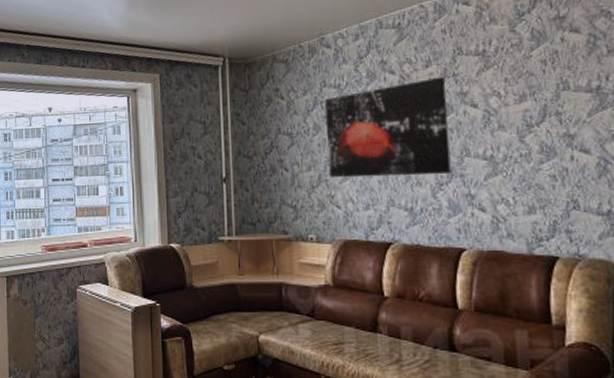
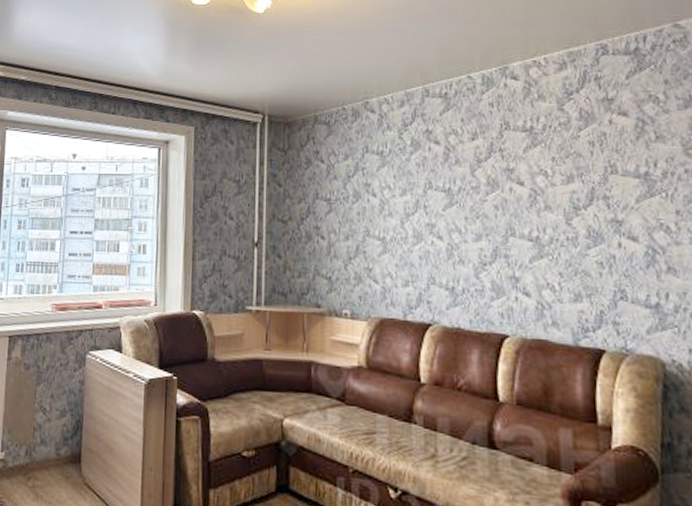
wall art: present [324,76,452,178] -> none [366,151,496,254]

